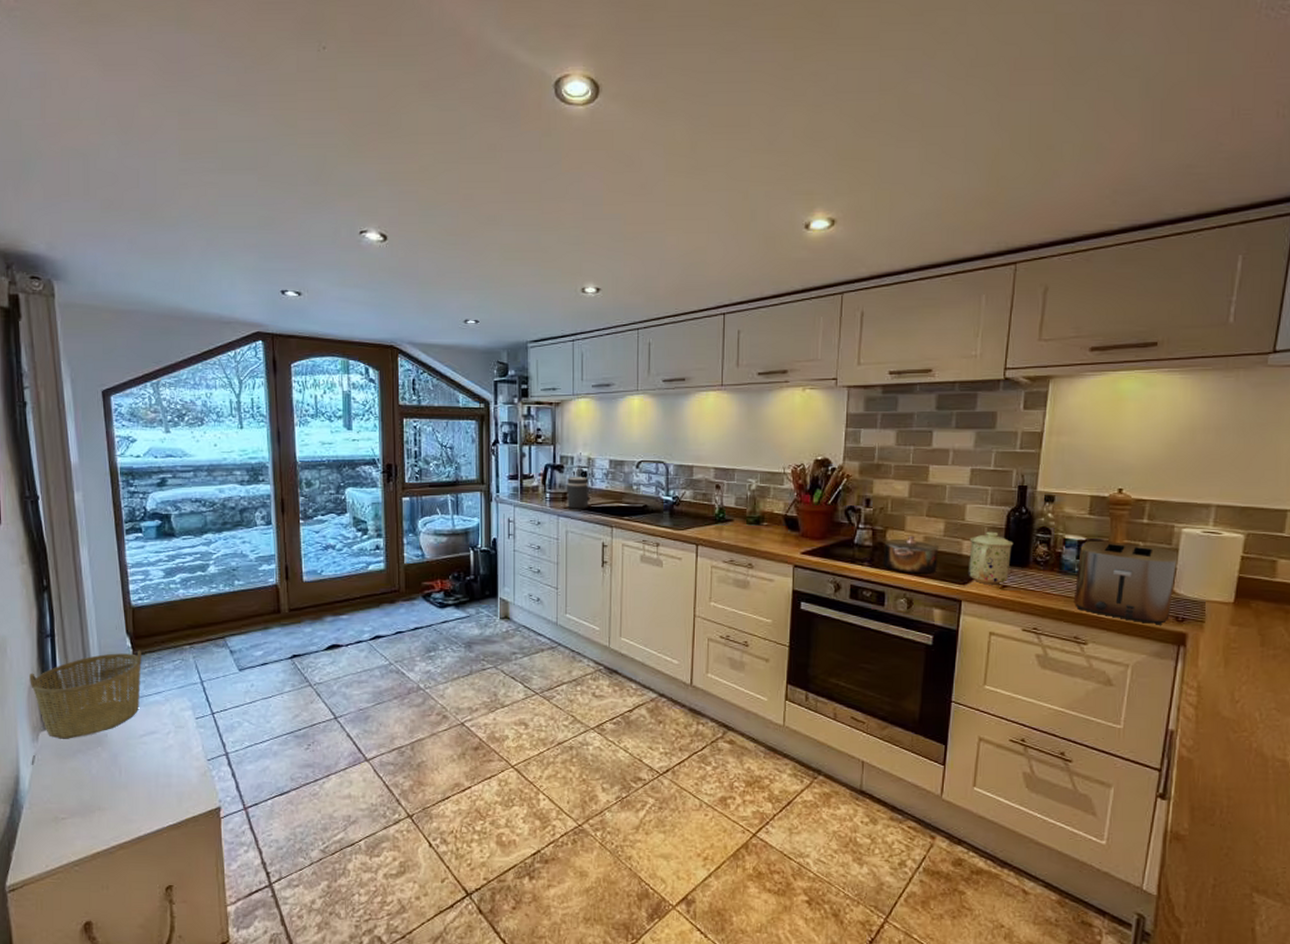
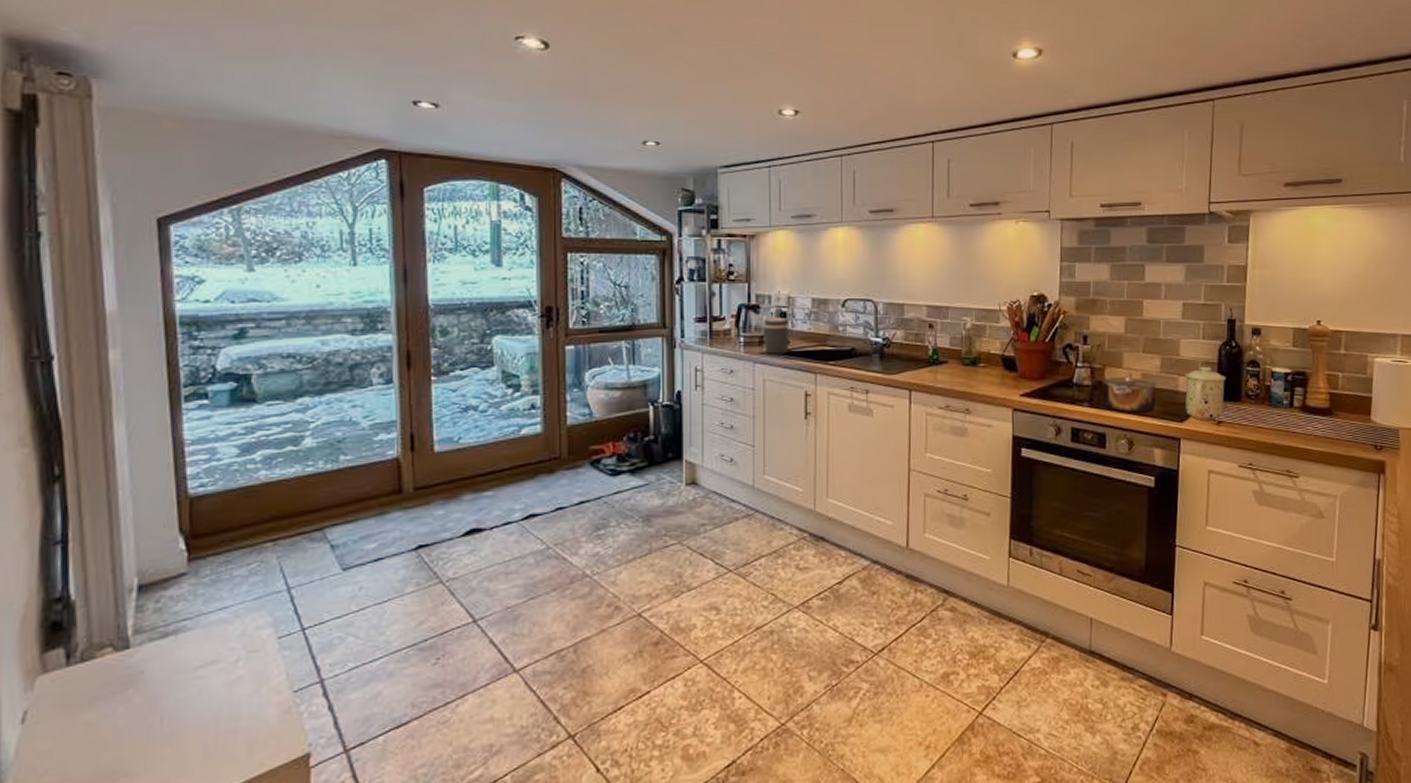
basket: present [29,650,142,739] -> none [24,553,201,684]
toaster: present [1073,540,1178,625] -> none [1284,372,1373,454]

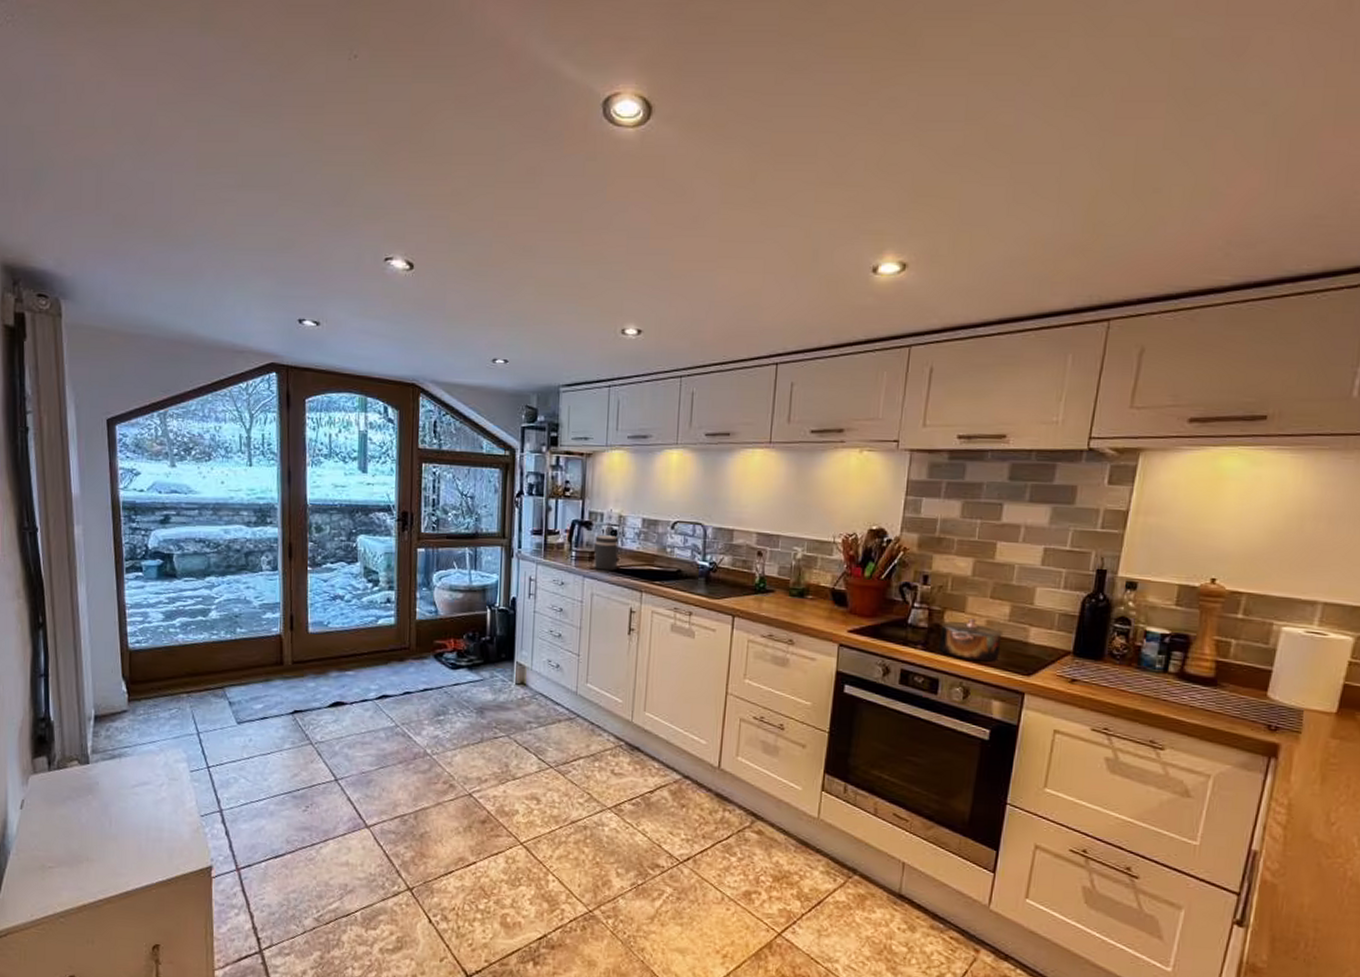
mug: present [1184,366,1226,421] -> none [1033,618,1088,678]

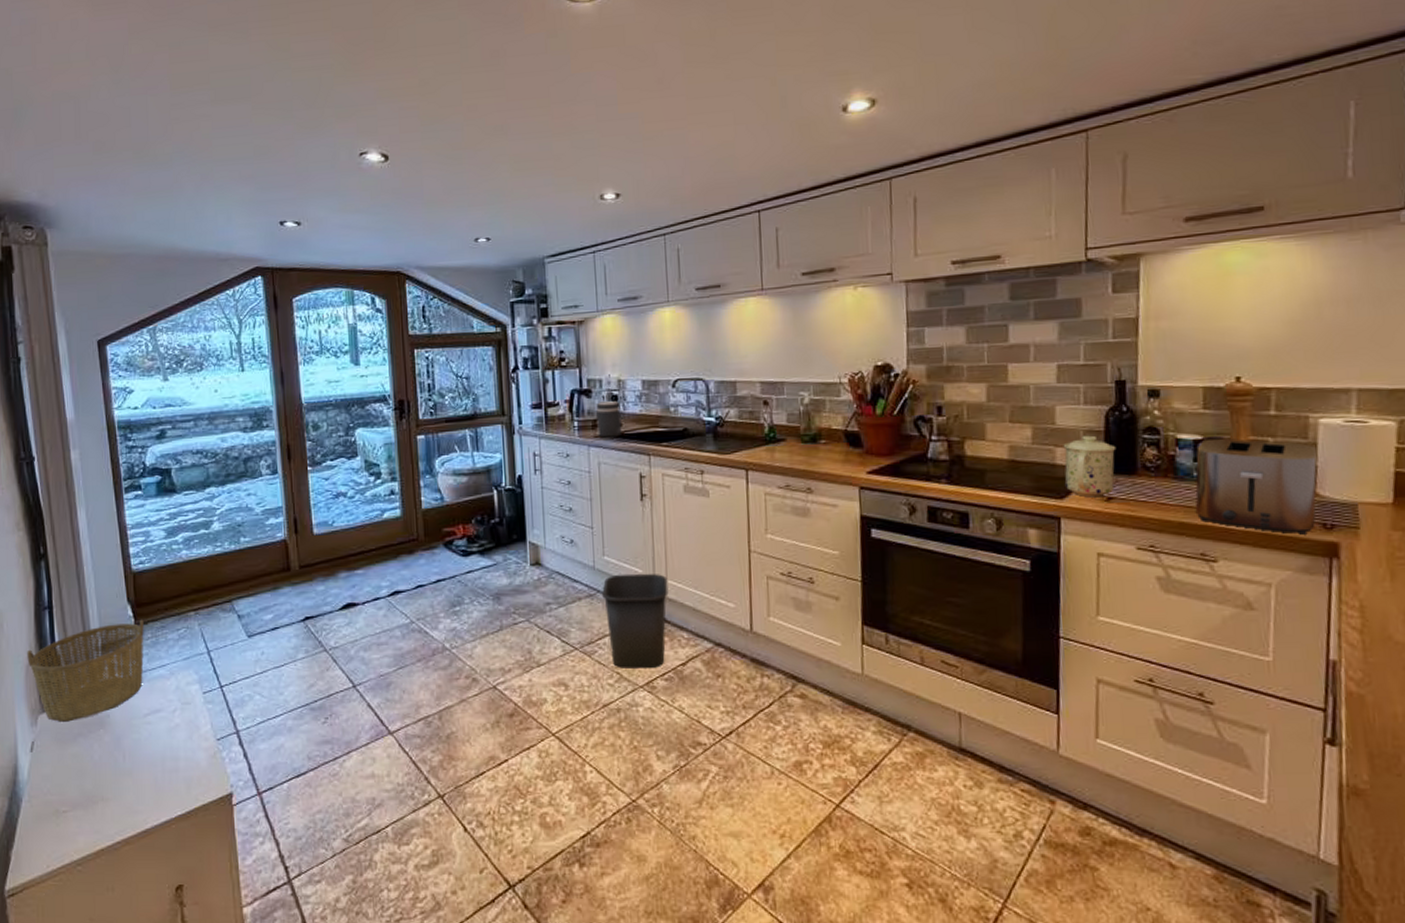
basket: none [21,695,137,785] -> present [27,619,144,722]
waste bin: none [581,701,646,792] -> present [602,573,669,669]
cooking pot: present [938,617,1004,662] -> none [961,444,1029,490]
mug: none [1033,618,1088,678] -> present [1063,435,1117,498]
toaster: none [1151,634,1276,733] -> present [1195,438,1318,535]

